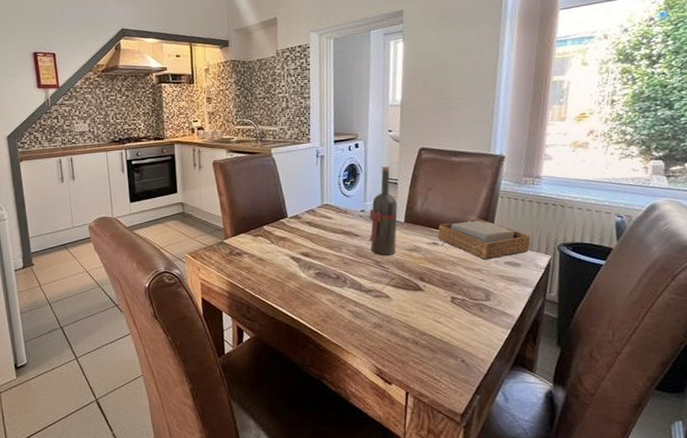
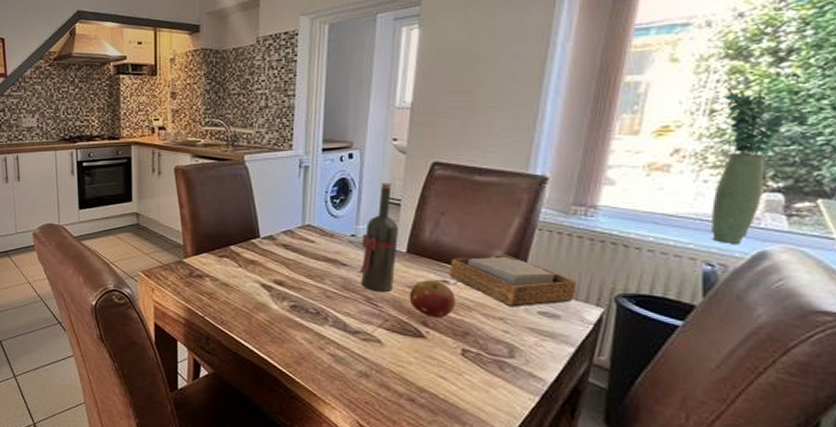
fruit: none [408,243,444,273] -> present [409,280,456,318]
vase: none [618,83,662,200] -> present [710,87,788,243]

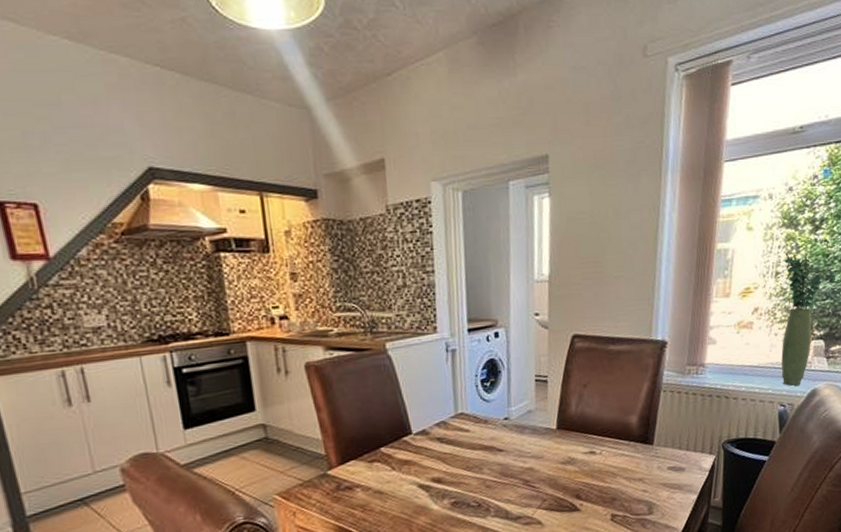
wine bottle: present [359,183,398,293] -> none [515,359,548,473]
fruit: present [409,280,456,318] -> none [562,452,603,489]
napkin holder: present [449,254,577,307] -> none [595,418,695,467]

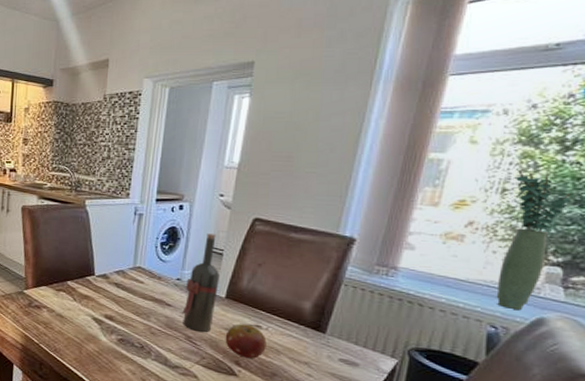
wine bottle: none [515,359,548,473] -> present [182,233,219,333]
fruit: none [562,452,603,489] -> present [225,324,267,359]

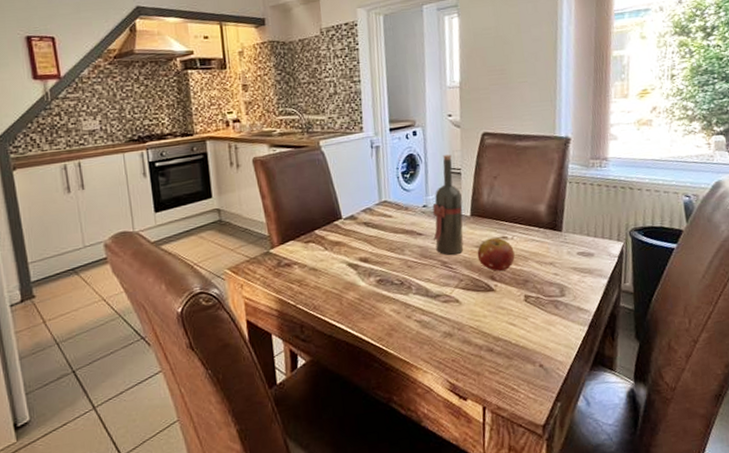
vase: present [496,169,571,310] -> none [679,56,719,178]

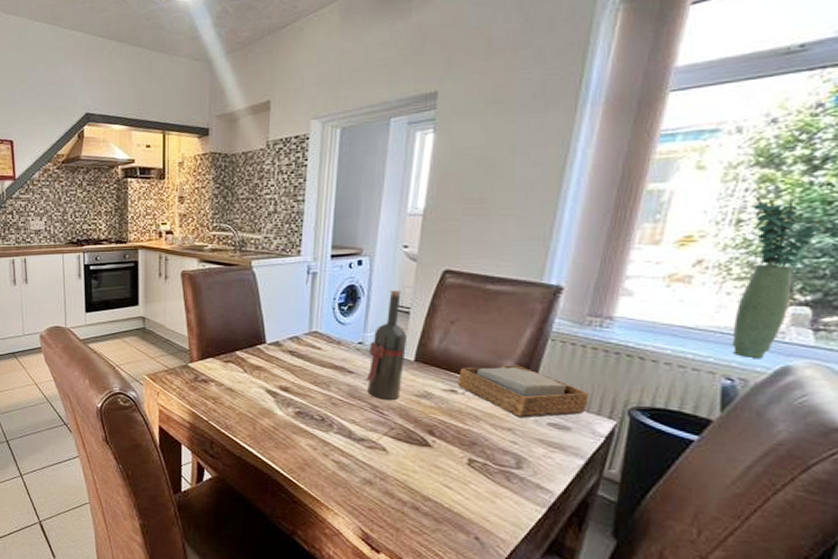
fruit: present [477,237,515,271] -> none [416,389,463,427]
napkin holder: none [506,207,603,252] -> present [457,365,589,418]
vase: none [679,56,719,178] -> present [731,196,821,358]

